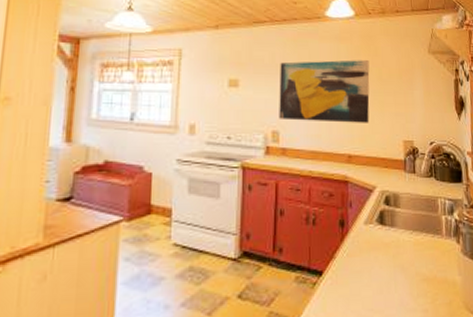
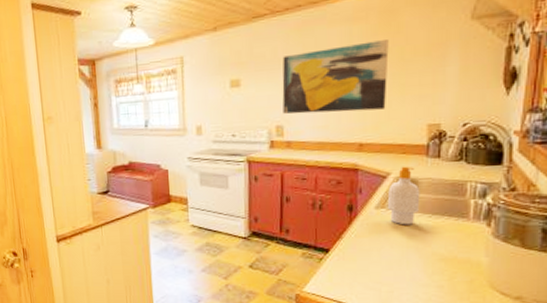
soap bottle: none [374,180,403,243] -> present [387,166,420,225]

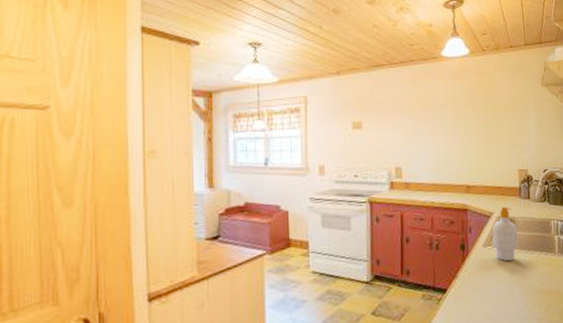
wall art: present [282,40,389,114] -> none [400,96,486,157]

